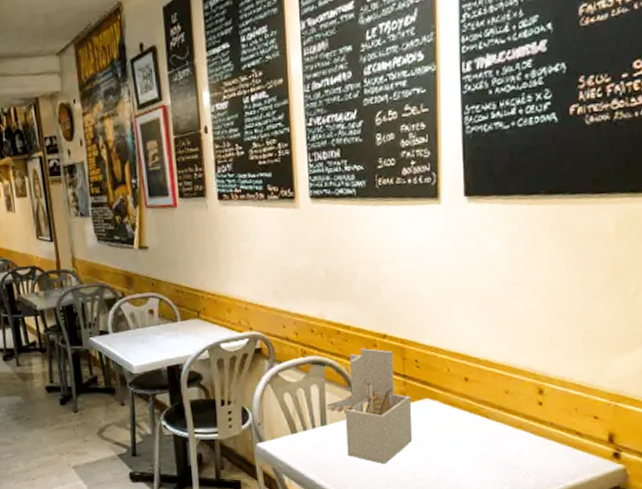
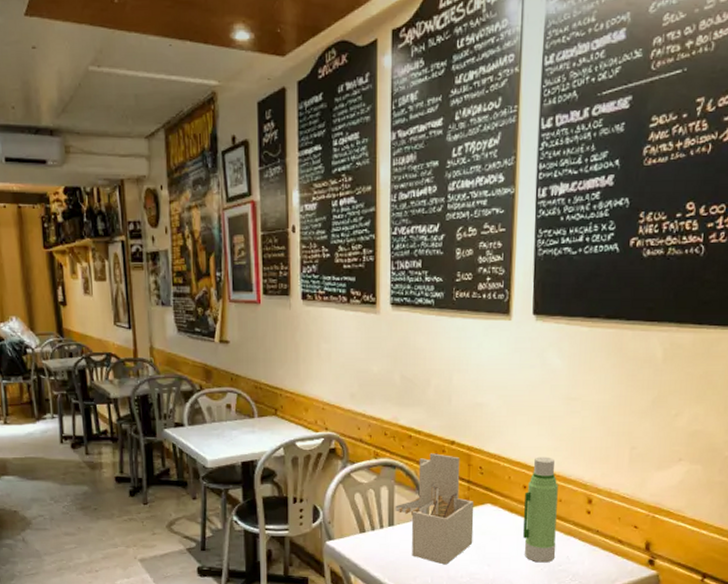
water bottle: none [467,346,505,459] -> present [523,457,558,563]

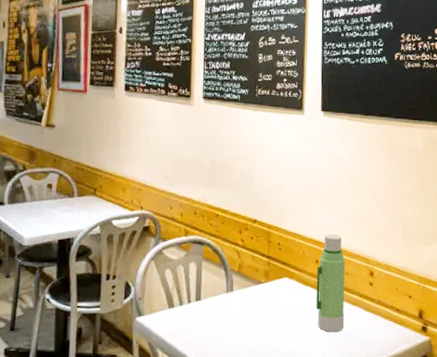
utensil holder: present [395,453,474,565] -> none [202,231,274,338]

